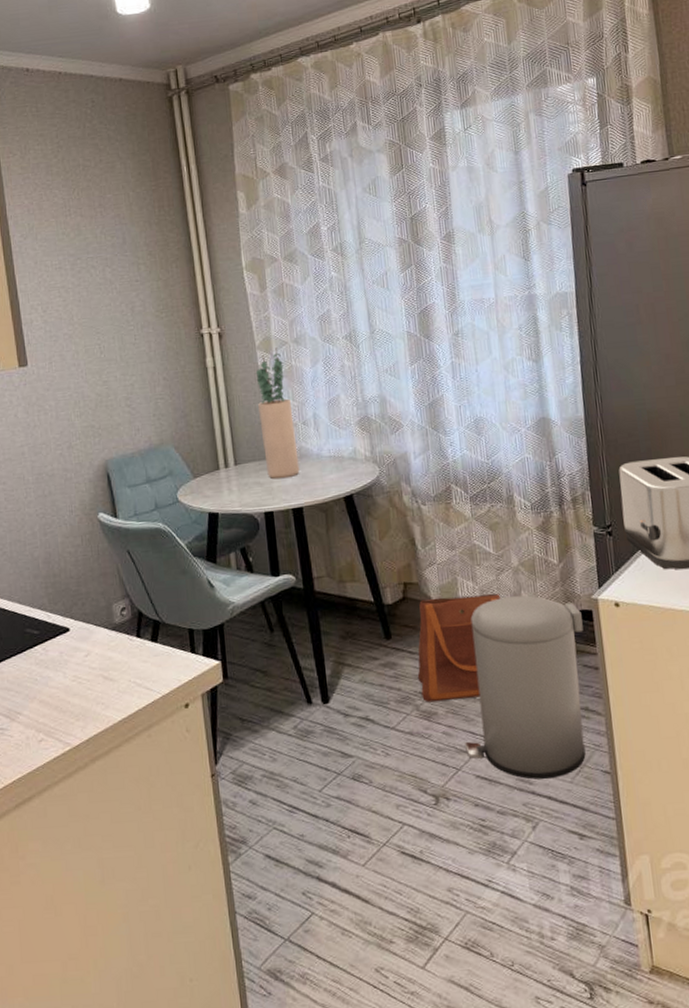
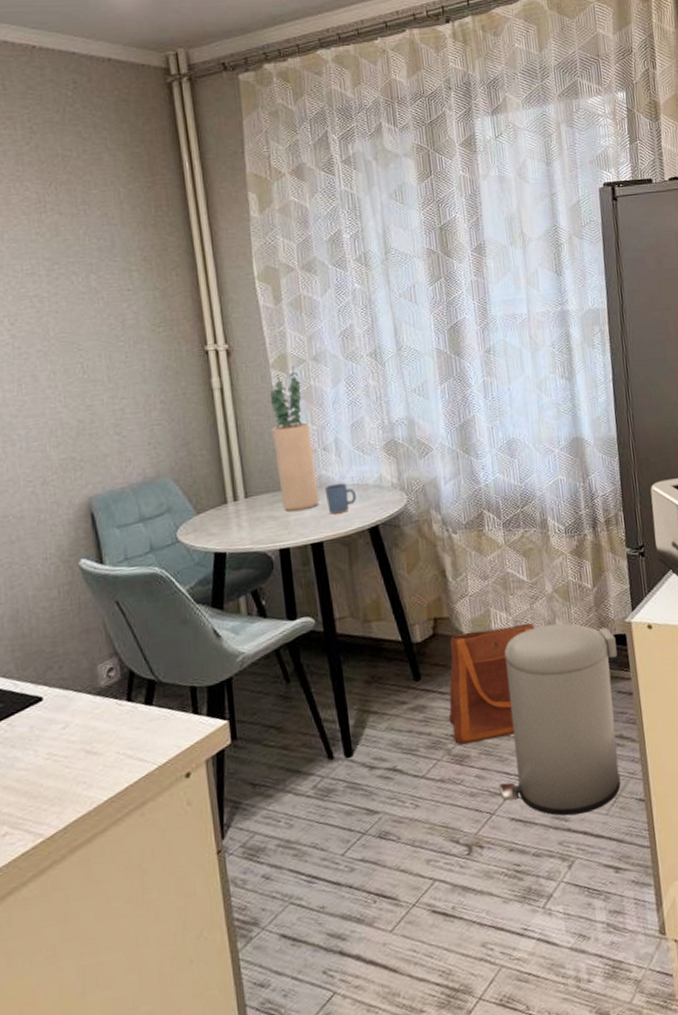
mug: none [304,454,333,483] -> present [324,483,356,515]

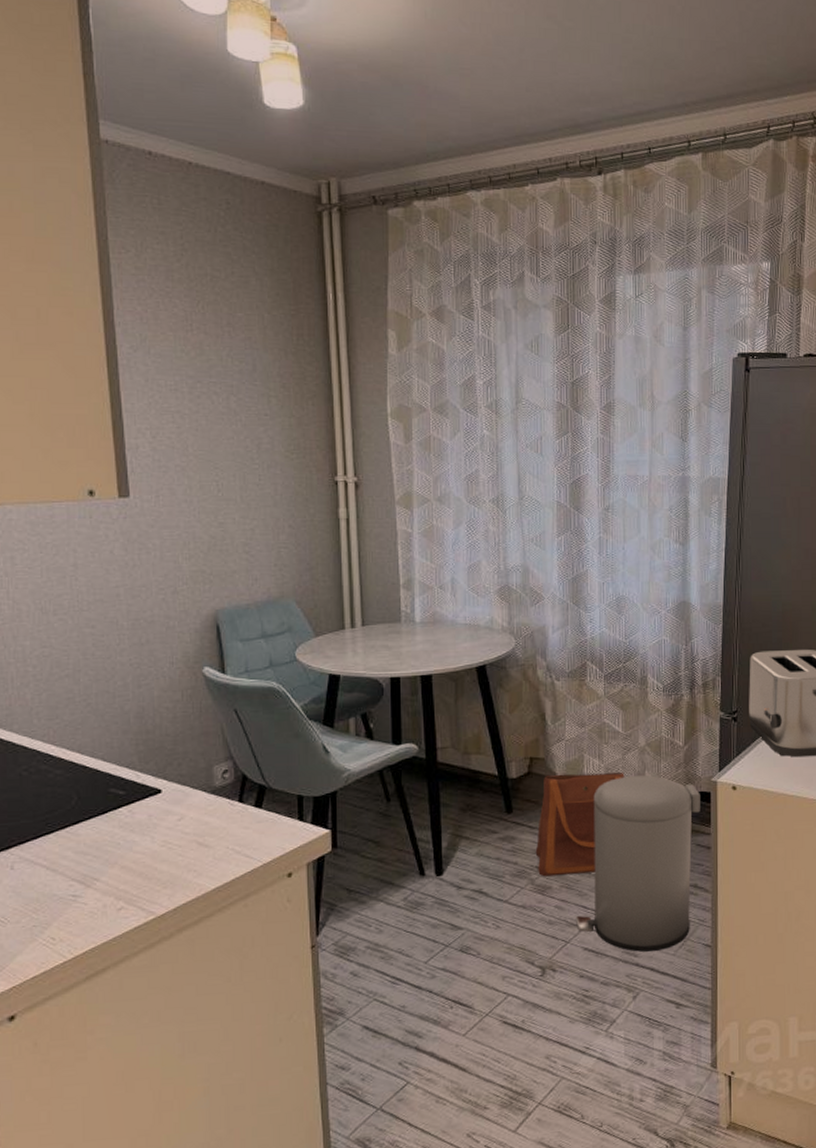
vase: present [269,366,320,512] -> none [392,504,432,644]
mug: present [324,483,356,515] -> none [437,621,467,650]

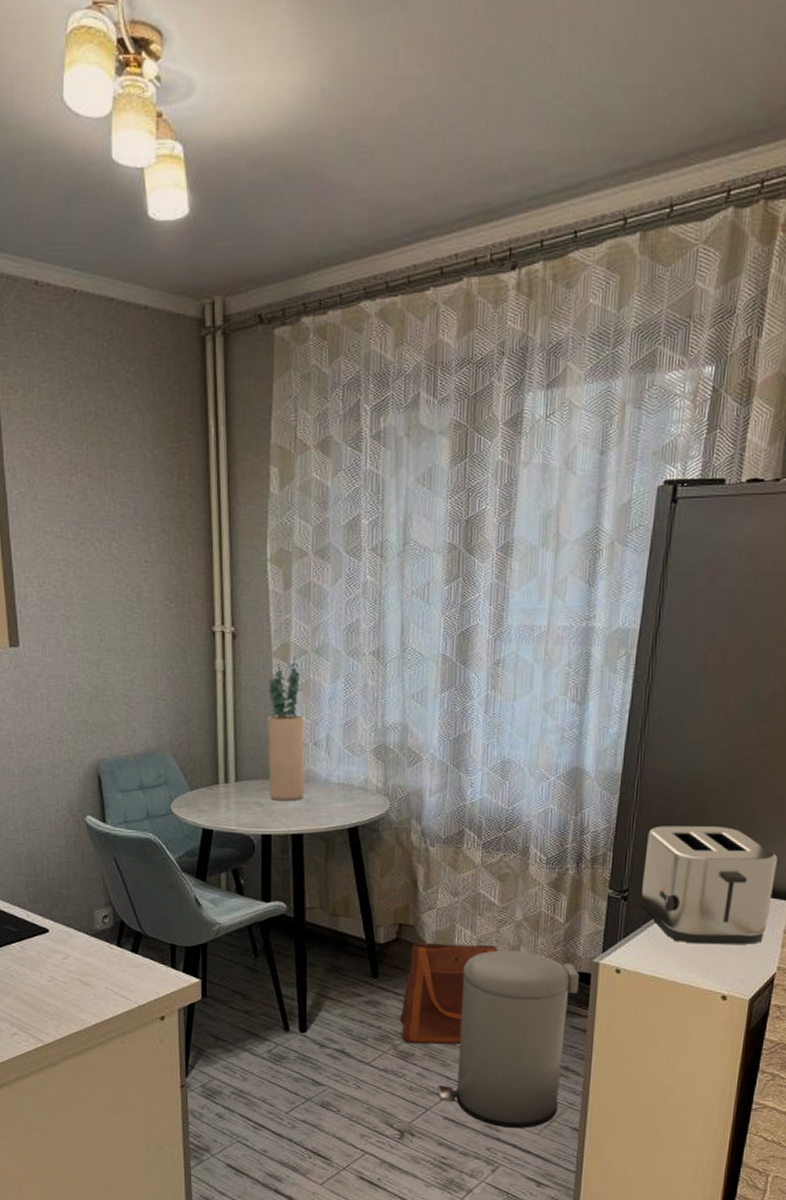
vase: none [392,504,432,644] -> present [266,656,305,802]

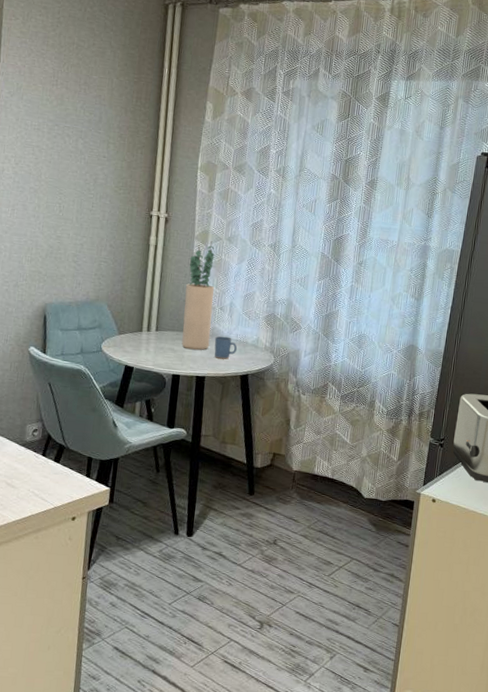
mug: none [310,780,340,810] -> present [214,336,237,359]
shopping bag: present [399,943,498,1044] -> none [267,469,347,552]
pedal bin: present [436,949,579,1128] -> none [292,479,406,623]

